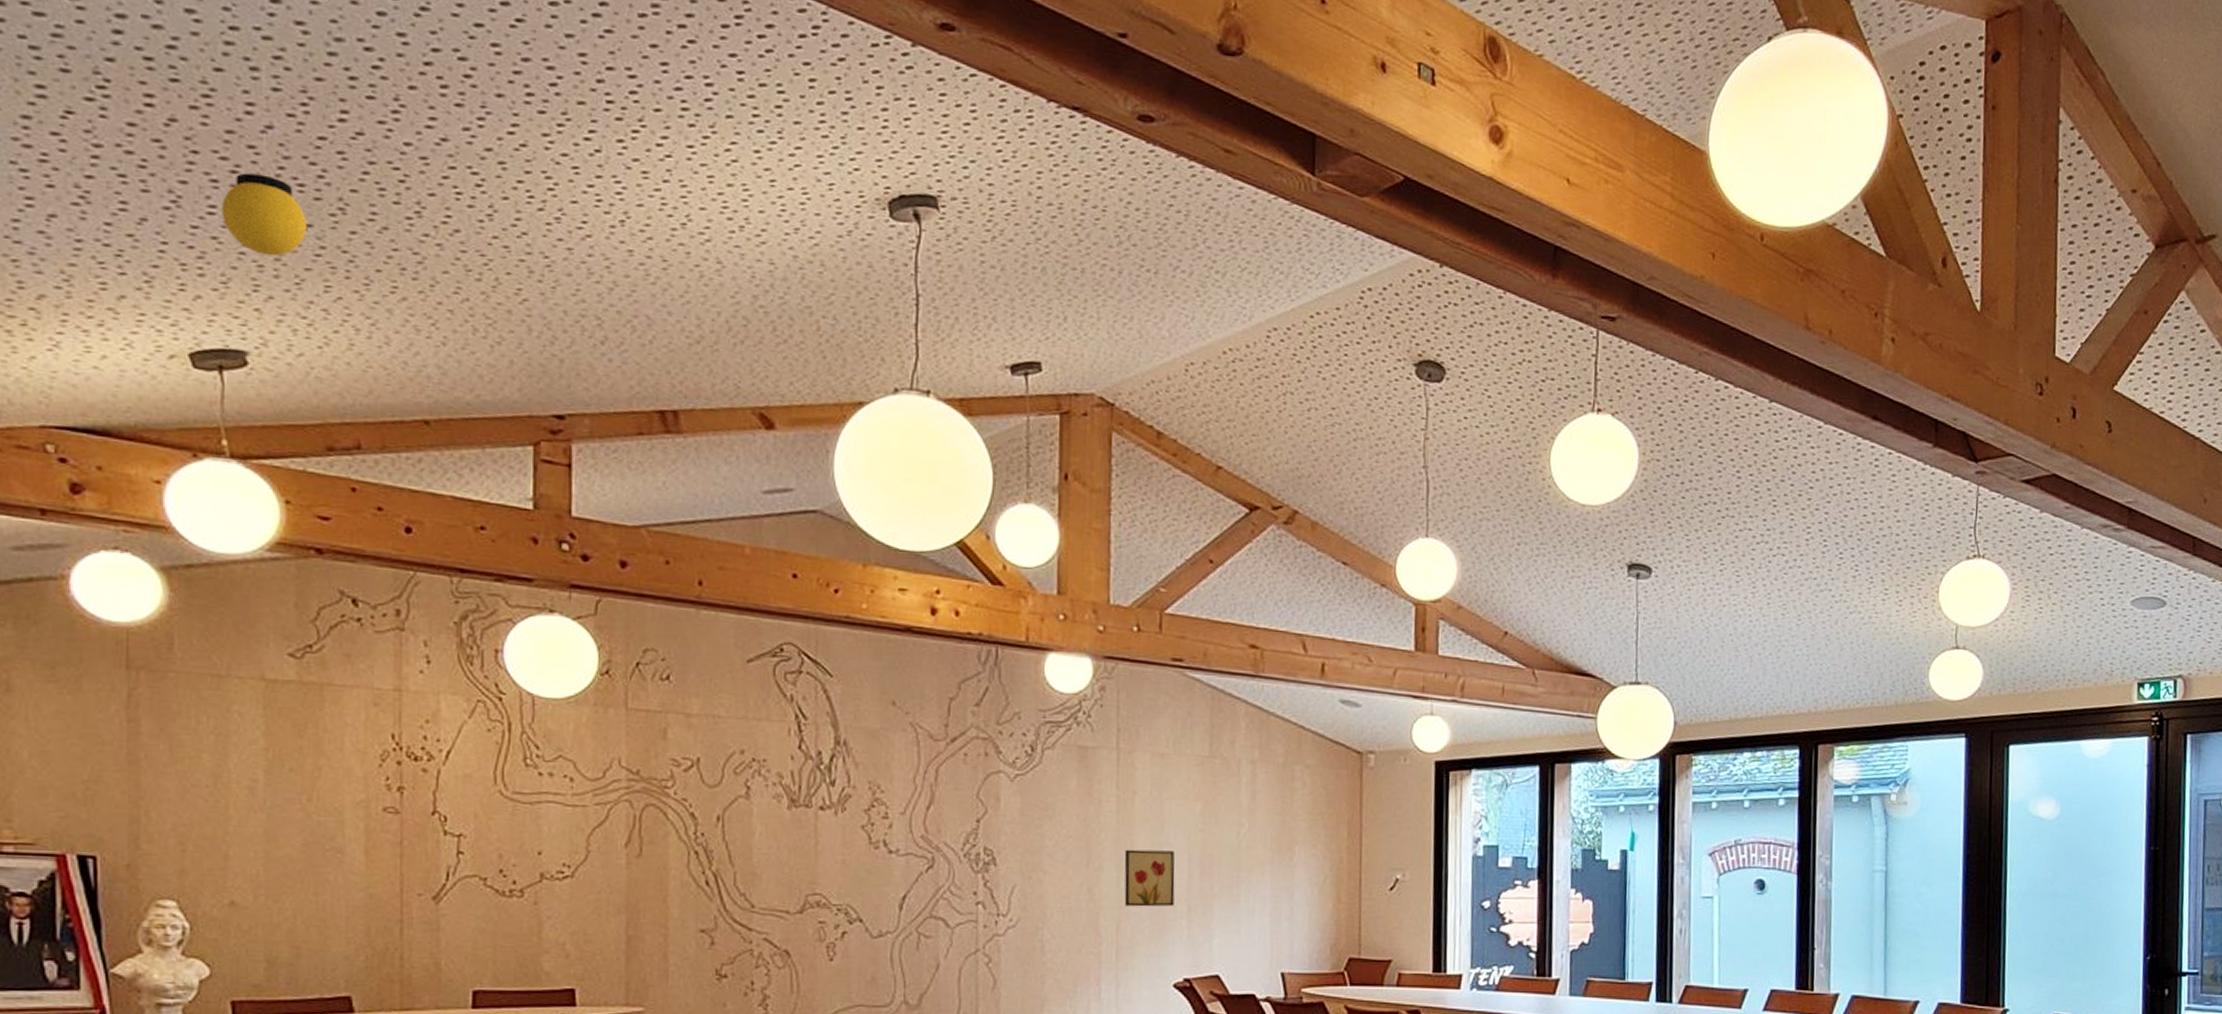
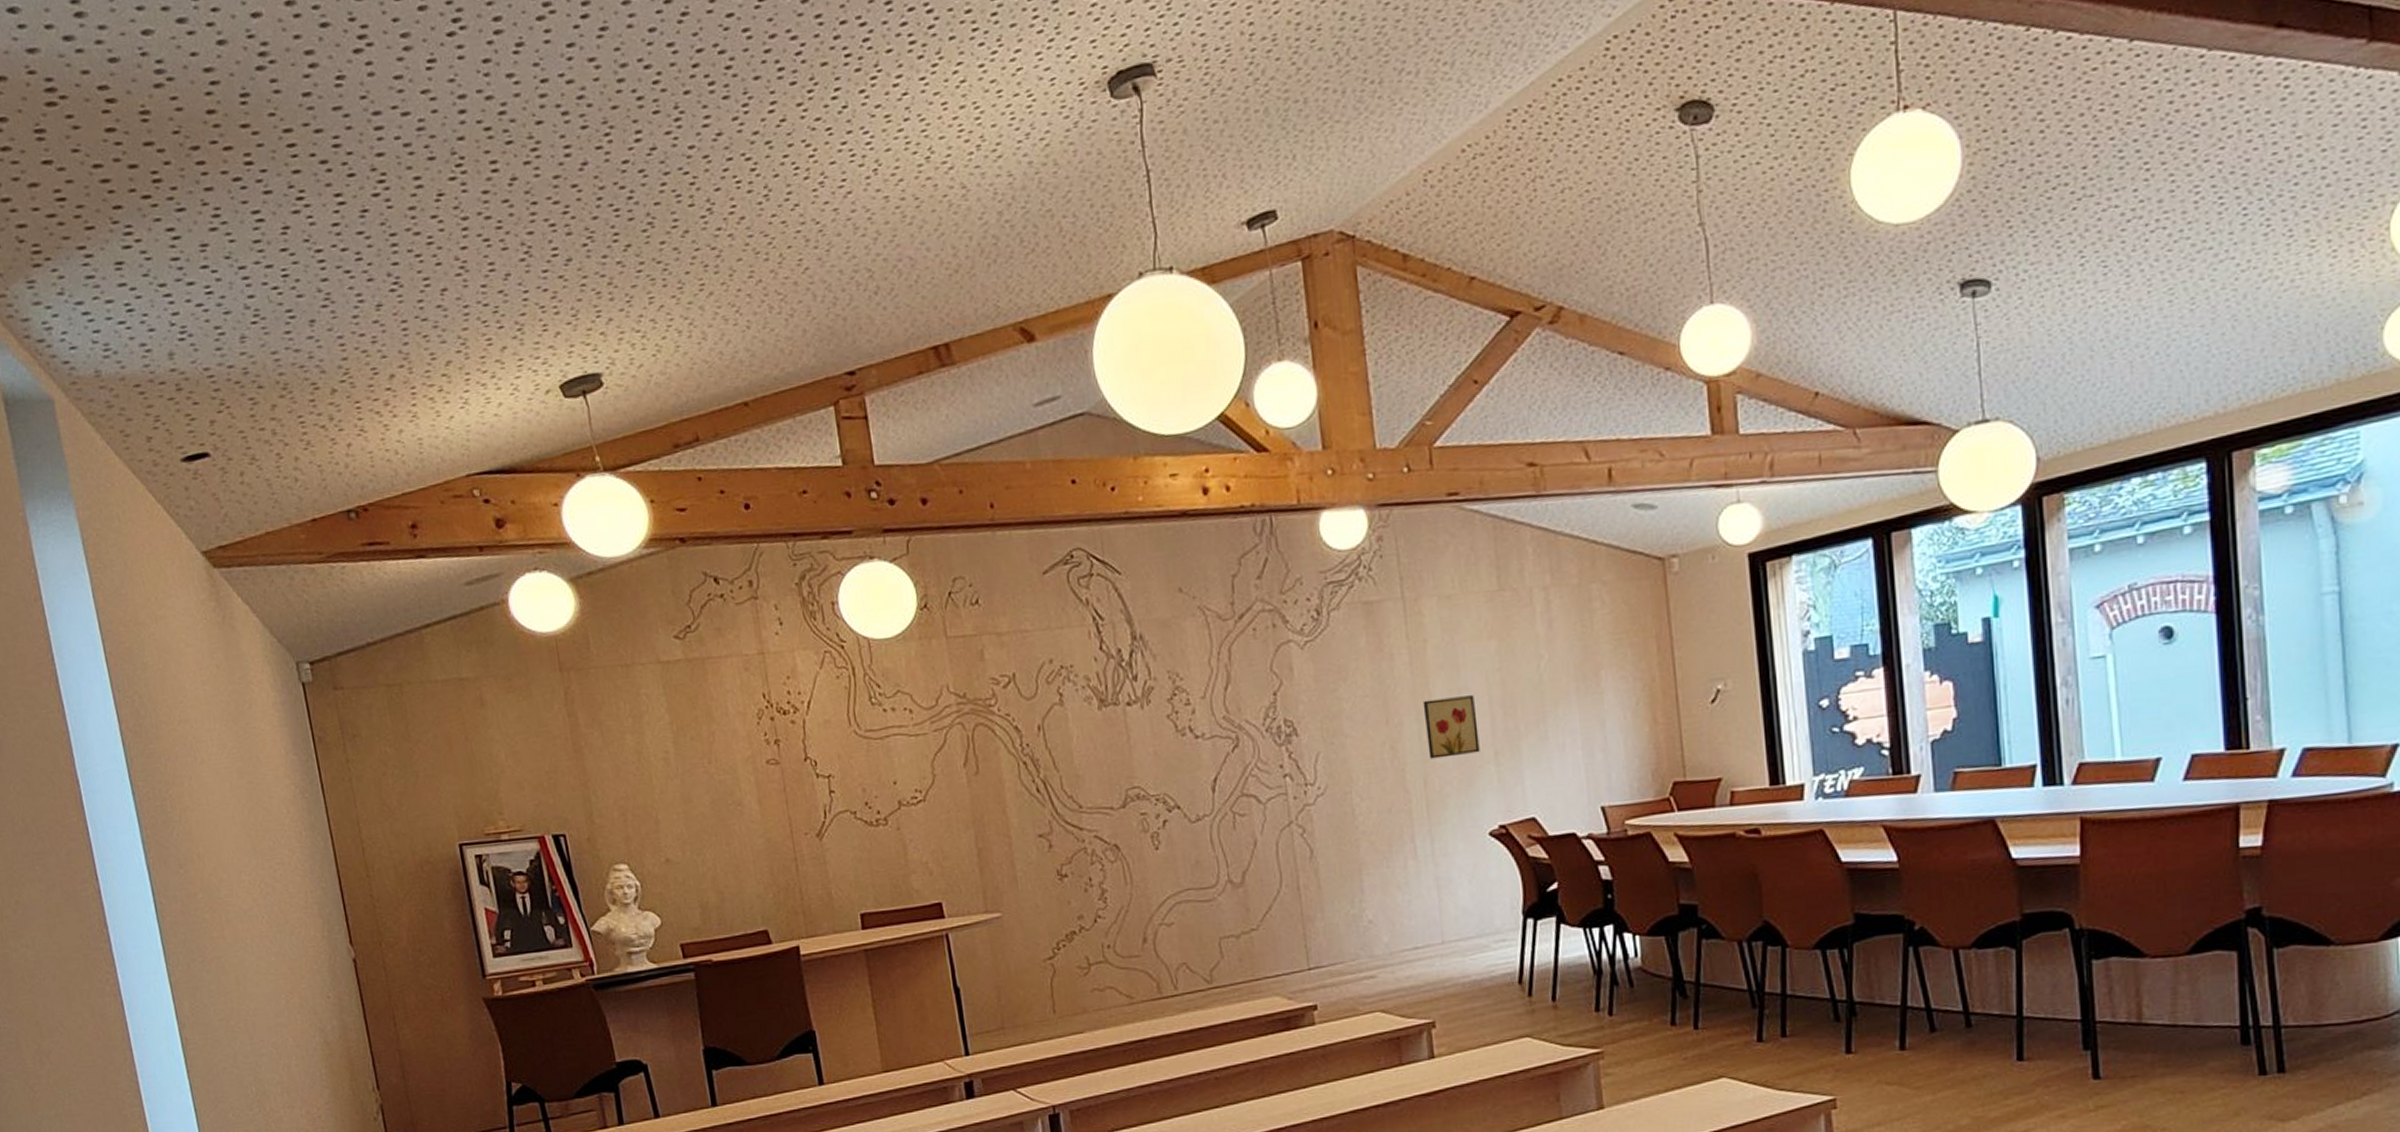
pendant light: present [221,61,306,256] -> none [561,103,628,283]

